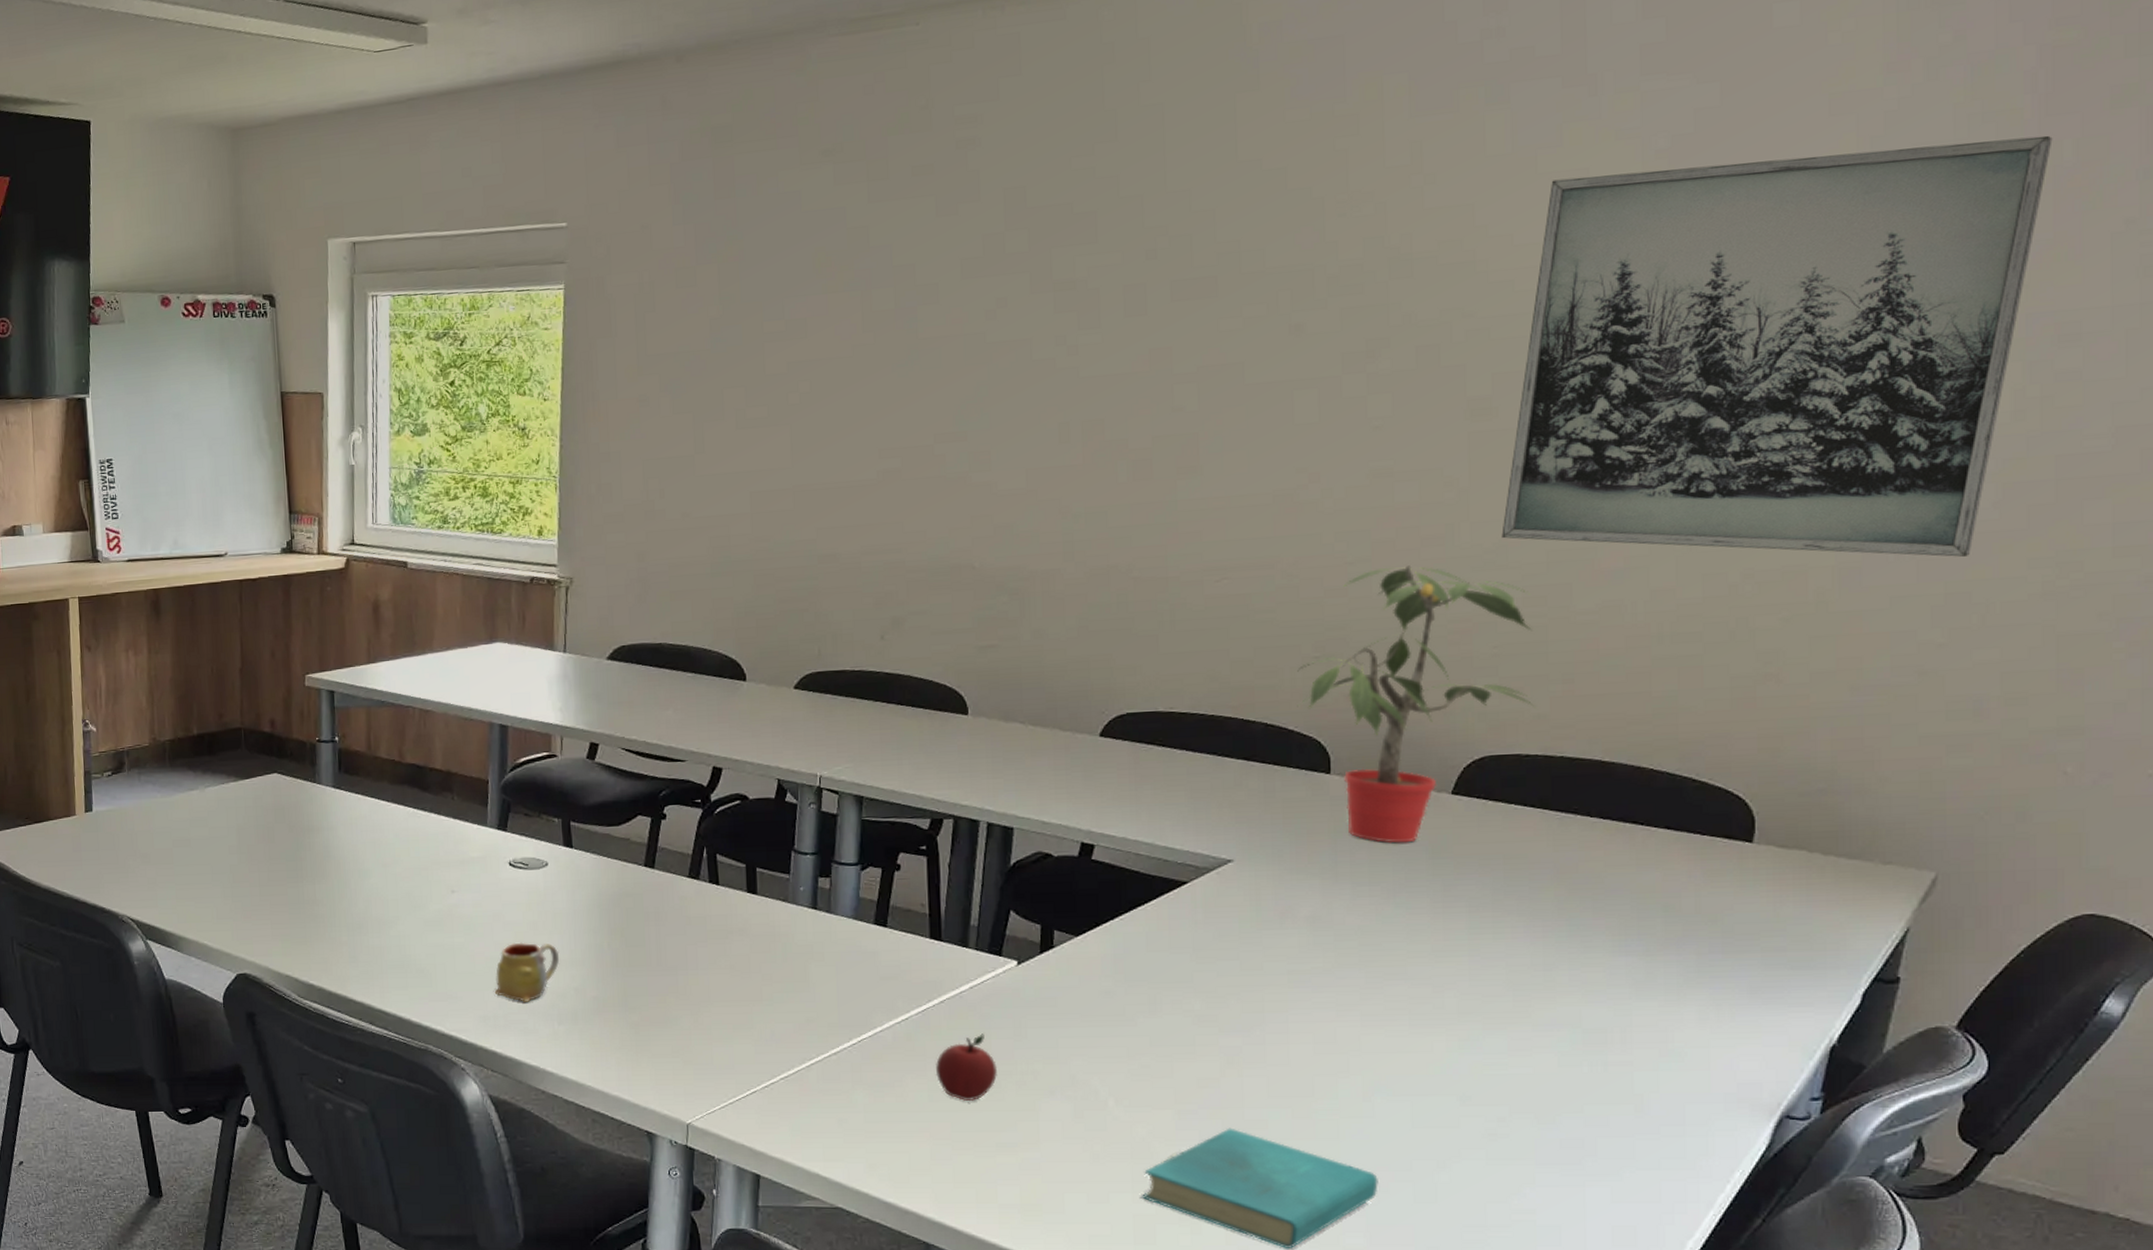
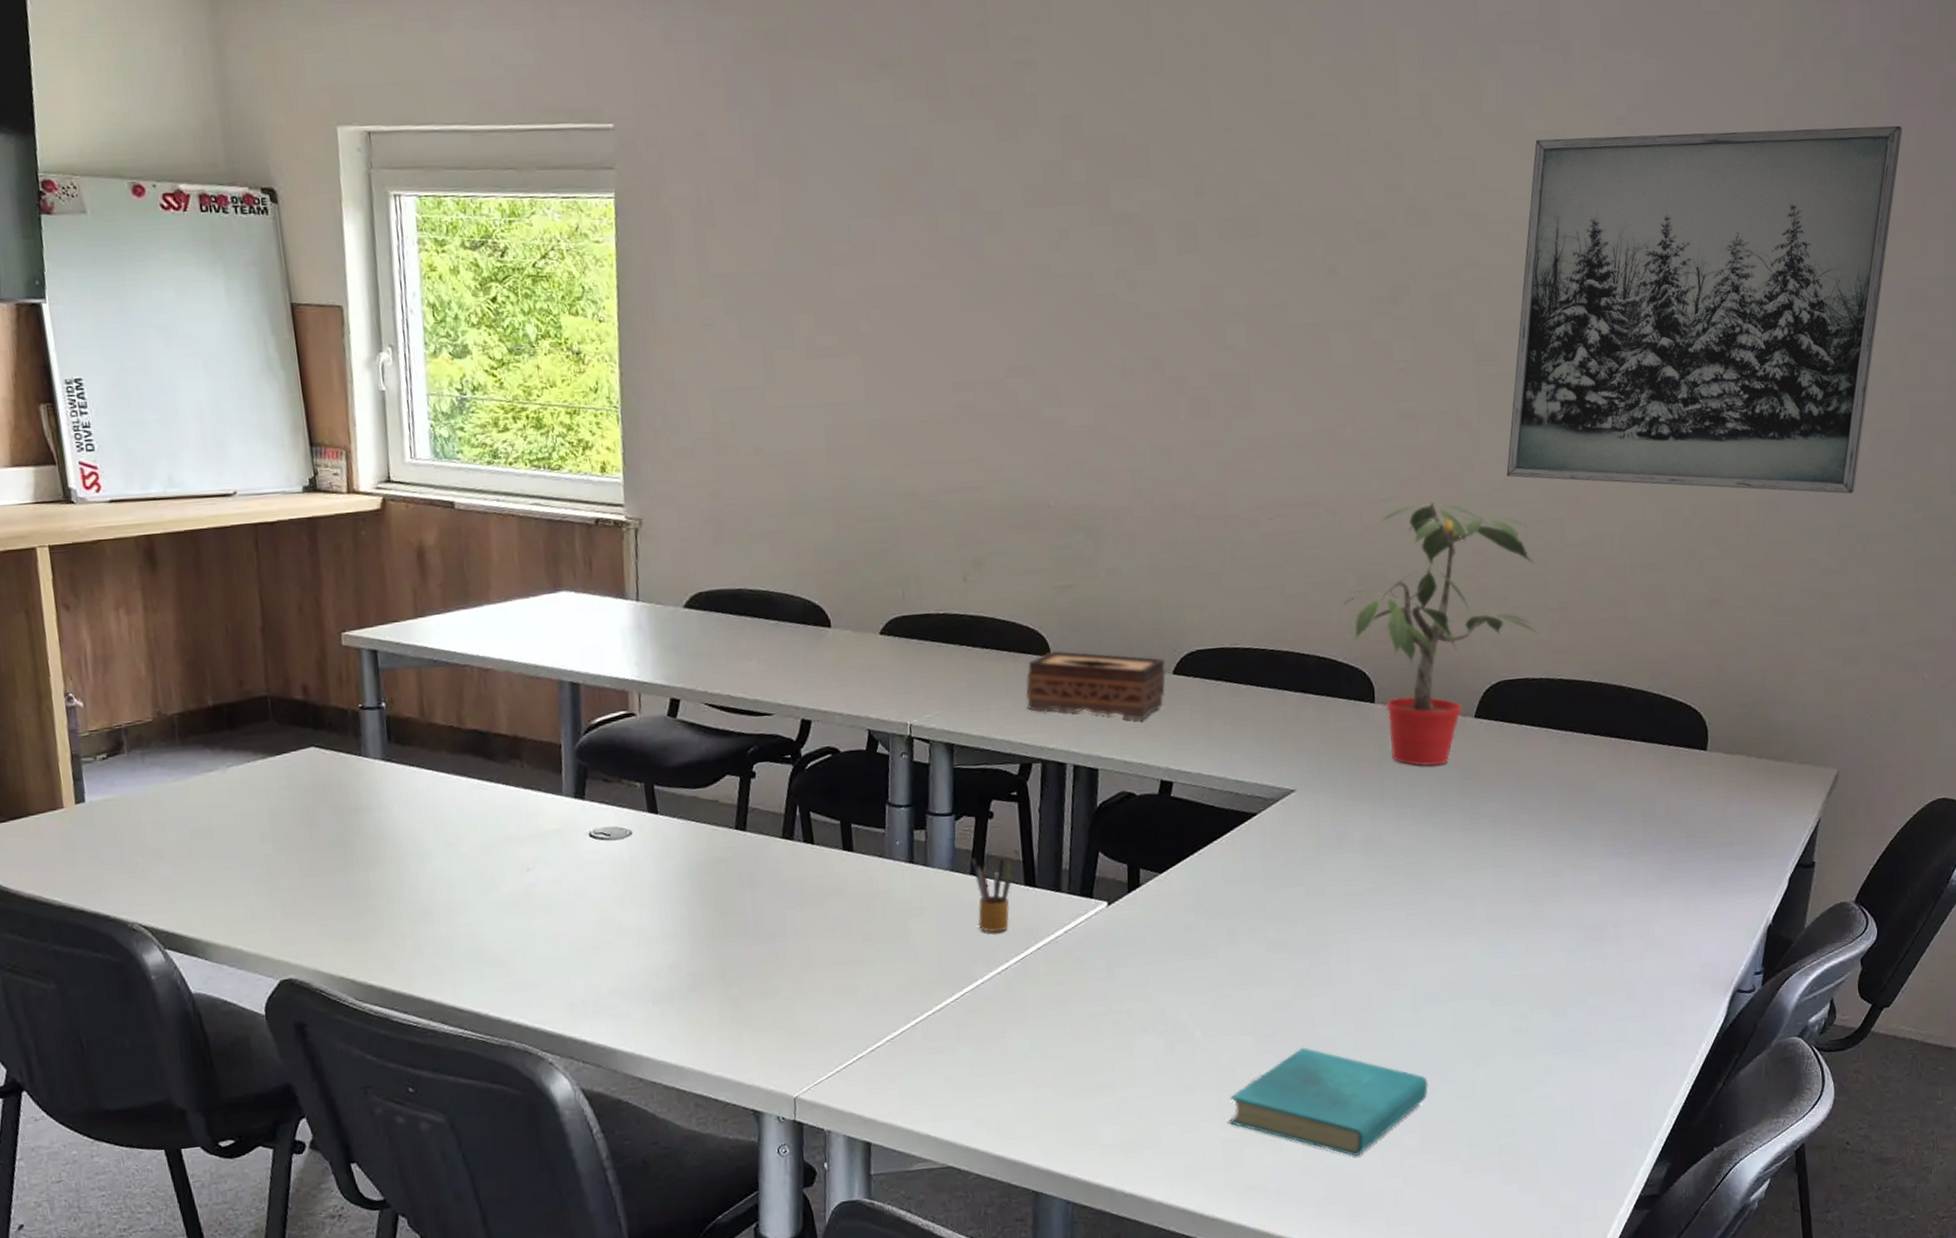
mug: present [494,942,560,1003] -> none [581,918,651,986]
pencil box: none [876,906,917,983] -> present [972,854,1012,933]
apple: present [936,1033,997,1101] -> none [1036,977,1094,1046]
tissue box: none [940,709,1092,781] -> present [1025,651,1166,720]

